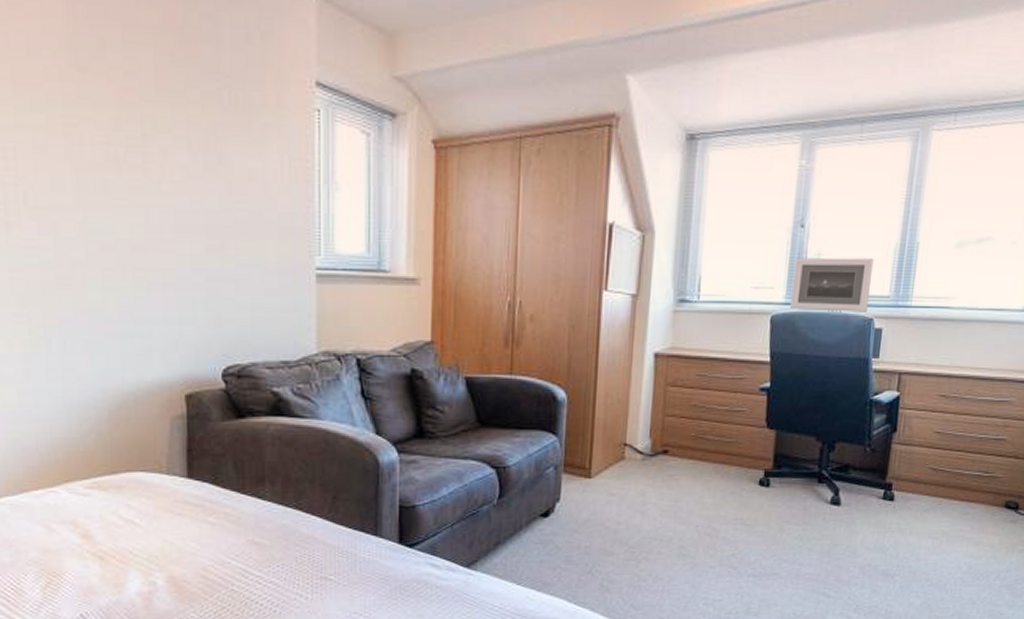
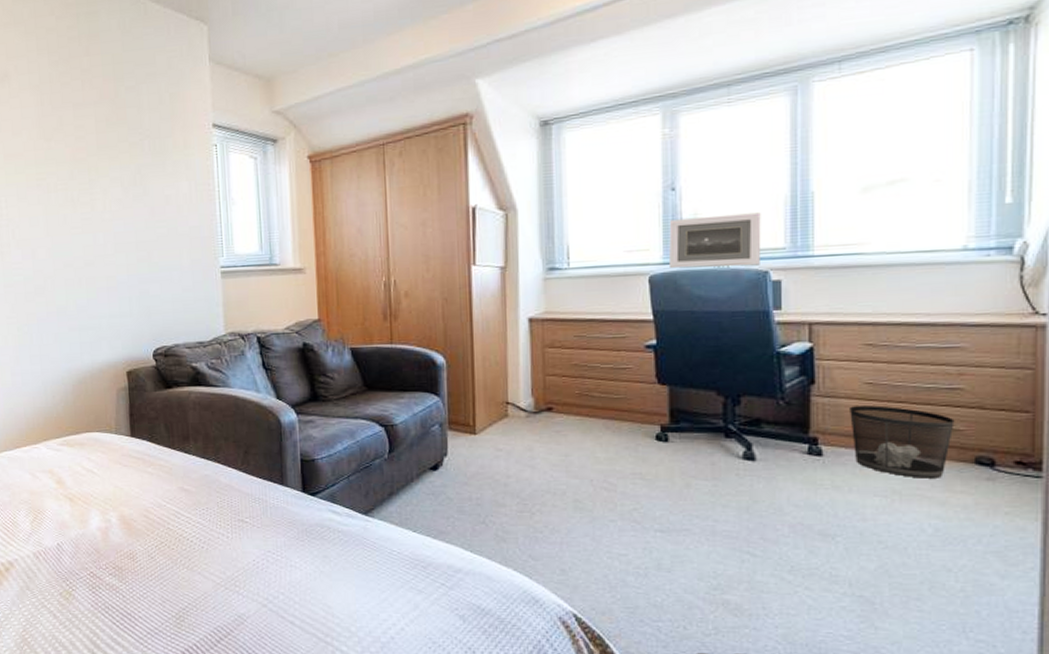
waste bin: none [918,453,996,521] -> present [850,405,955,478]

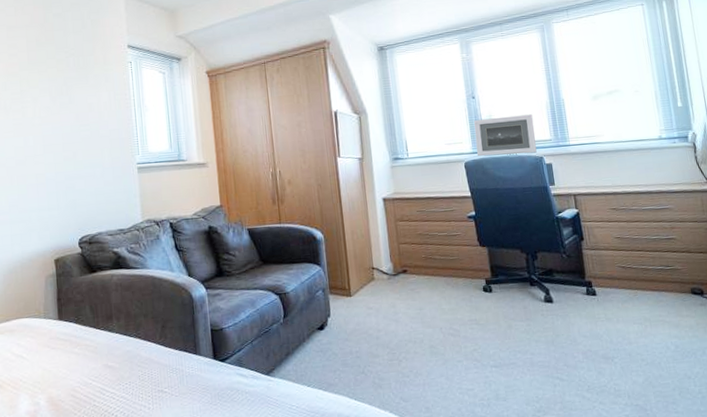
waste bin: present [850,405,955,478] -> none [608,254,675,308]

